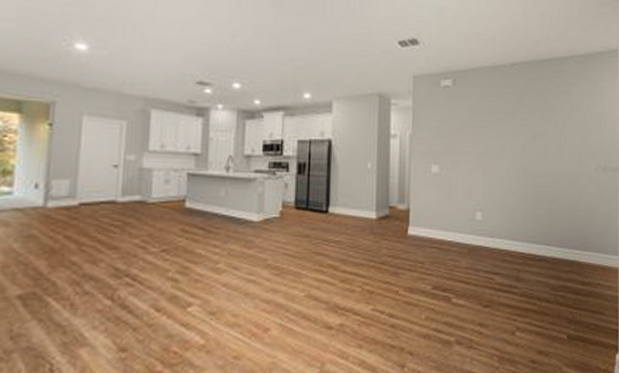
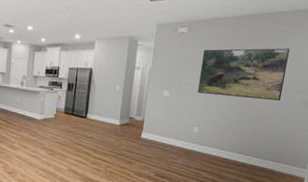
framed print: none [474,101,575,168] -> present [197,48,290,101]

